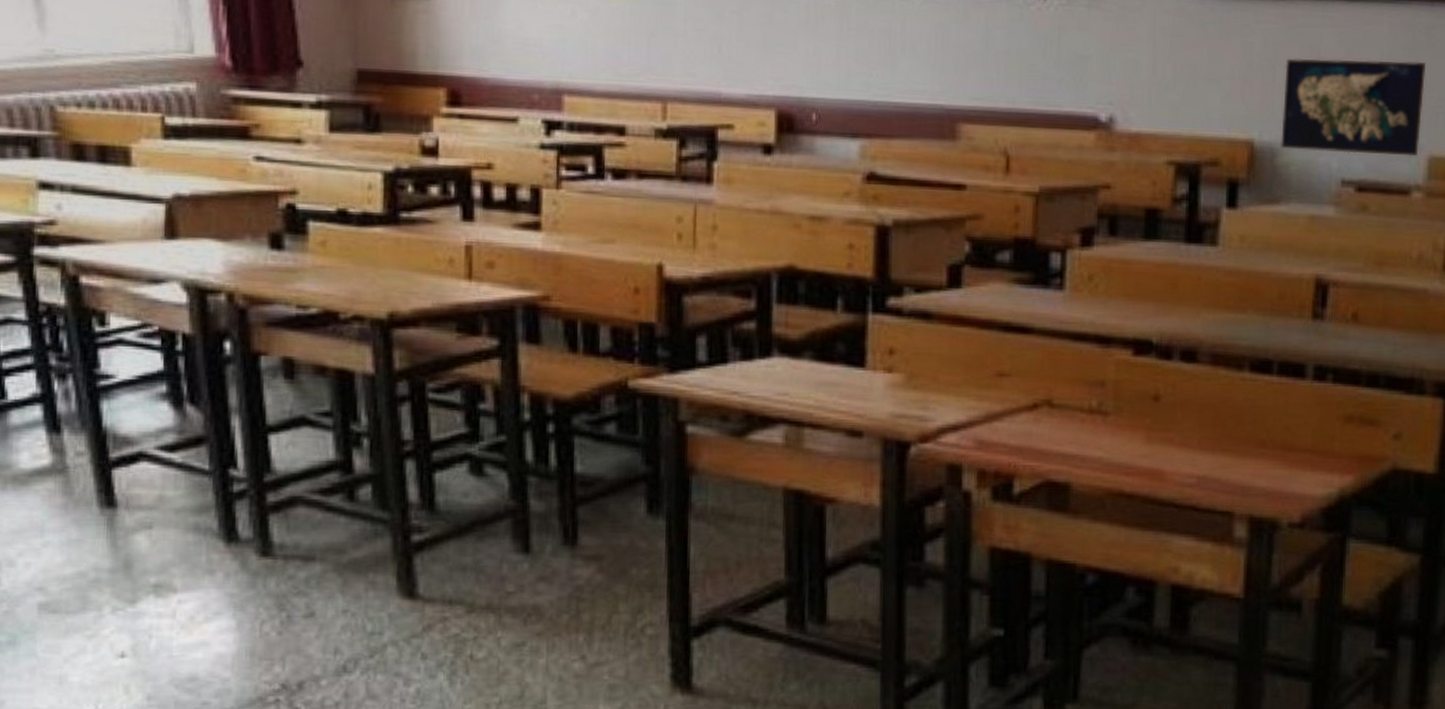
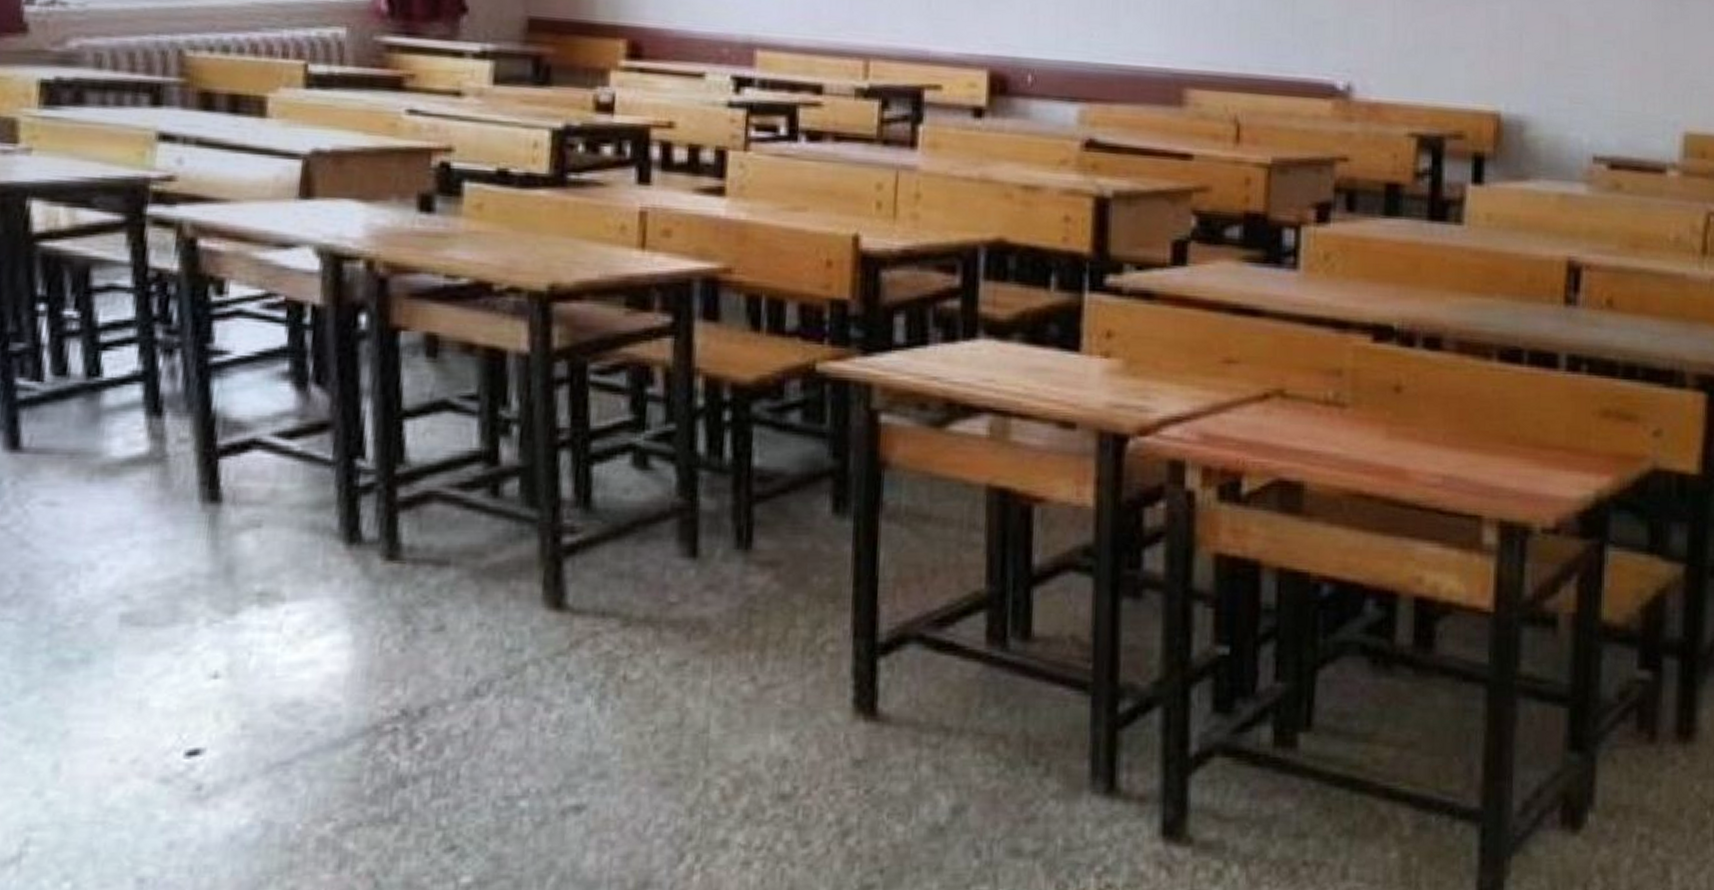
map: present [1280,58,1426,157] -> none [1528,27,1680,133]

